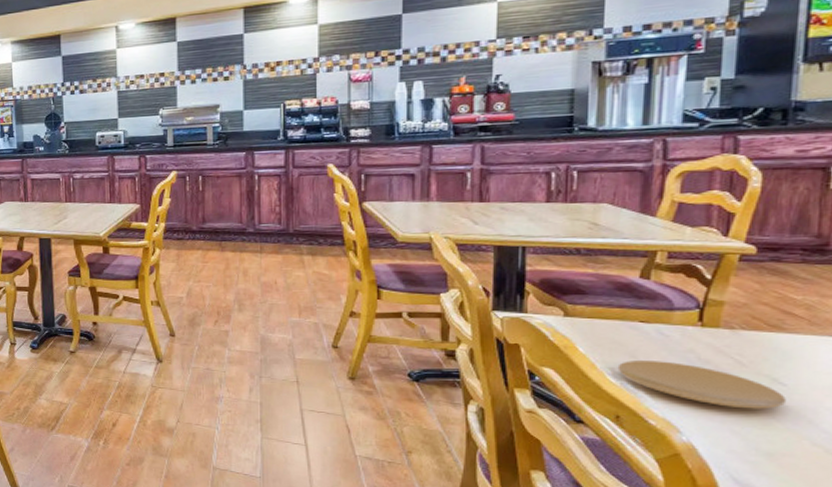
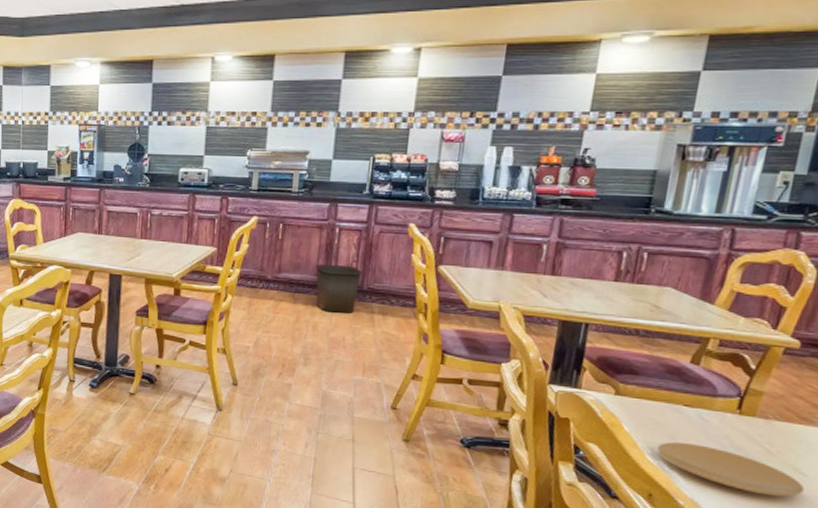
waste bin: none [239,210,287,257] -> present [315,264,363,314]

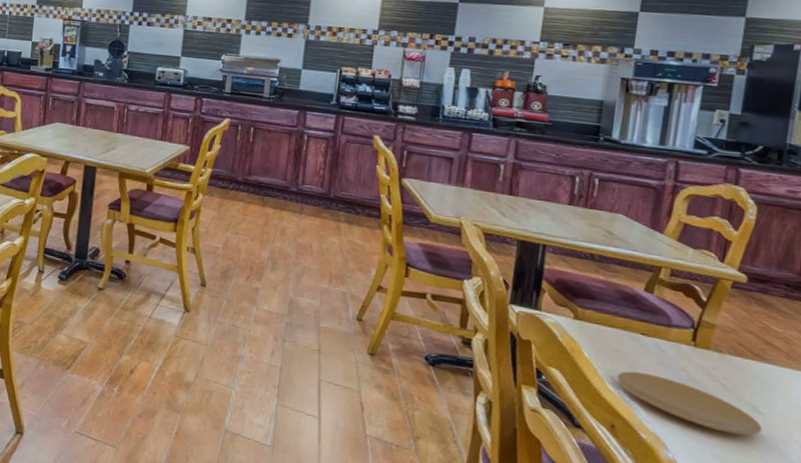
waste bin: present [315,264,363,314] -> none [284,169,330,220]

